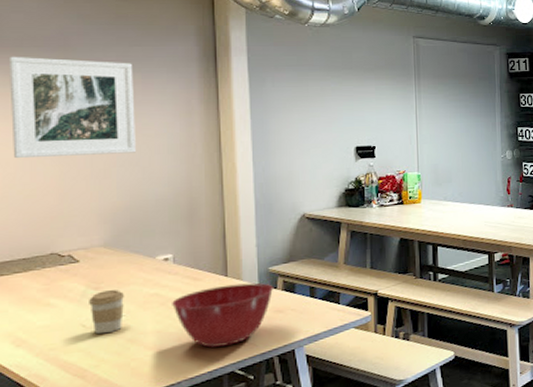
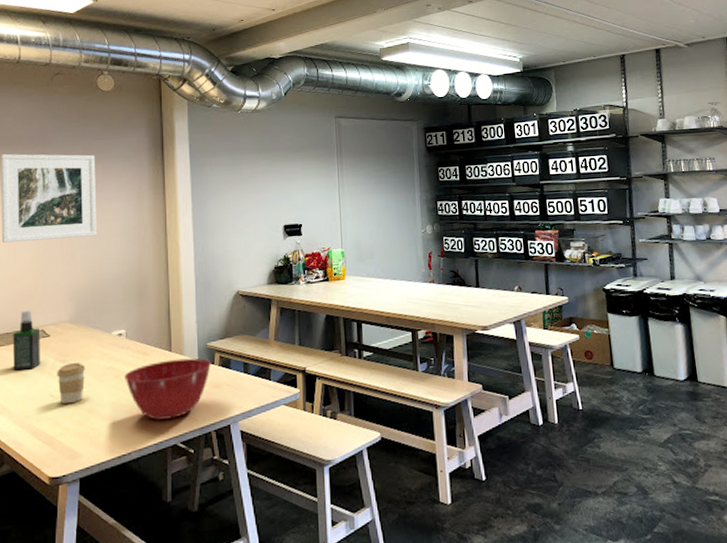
spray bottle: none [31,233,69,300] -> present [12,310,41,371]

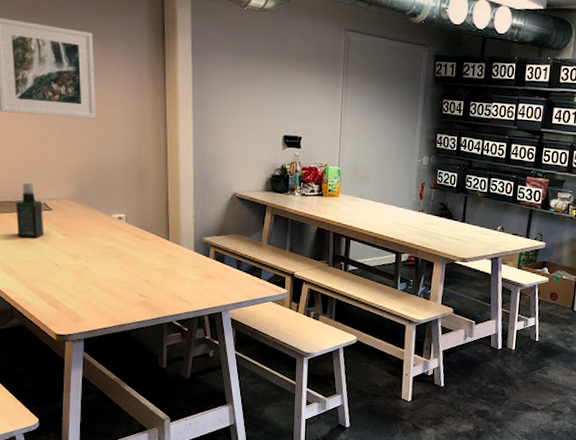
coffee cup: present [57,363,86,405] -> none [60,238,88,274]
mixing bowl: present [124,358,212,420] -> none [124,247,207,300]

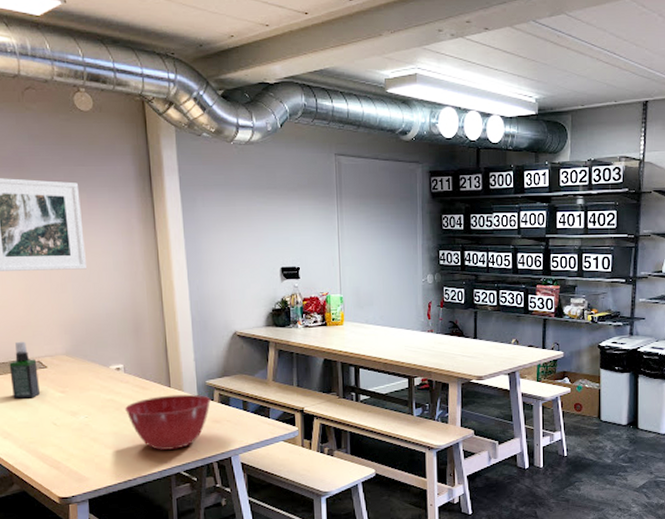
mixing bowl: none [124,247,207,300] -> present [125,394,212,450]

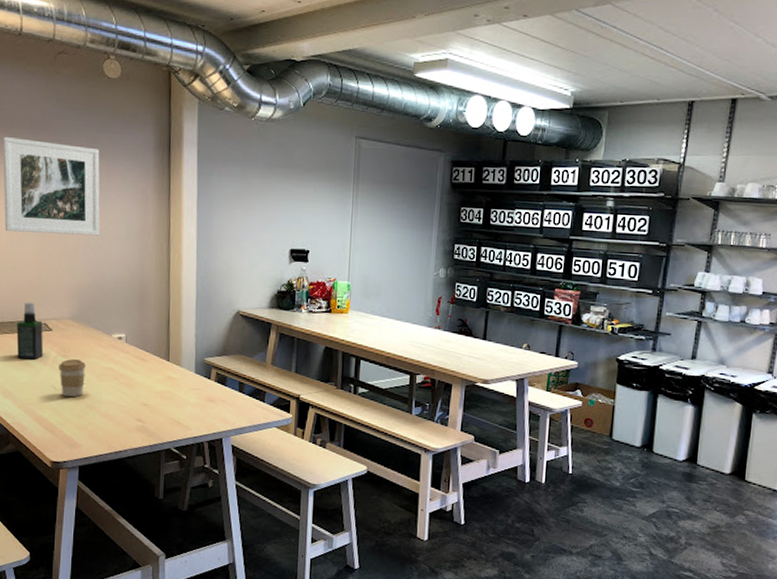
coffee cup: none [57,394,87,432] -> present [59,359,87,397]
mixing bowl: present [125,394,212,450] -> none [123,369,208,425]

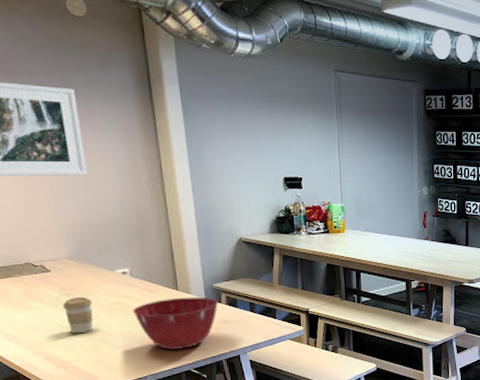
spray bottle: present [16,302,44,360] -> none [10,245,45,302]
mixing bowl: none [123,369,208,425] -> present [133,297,219,350]

